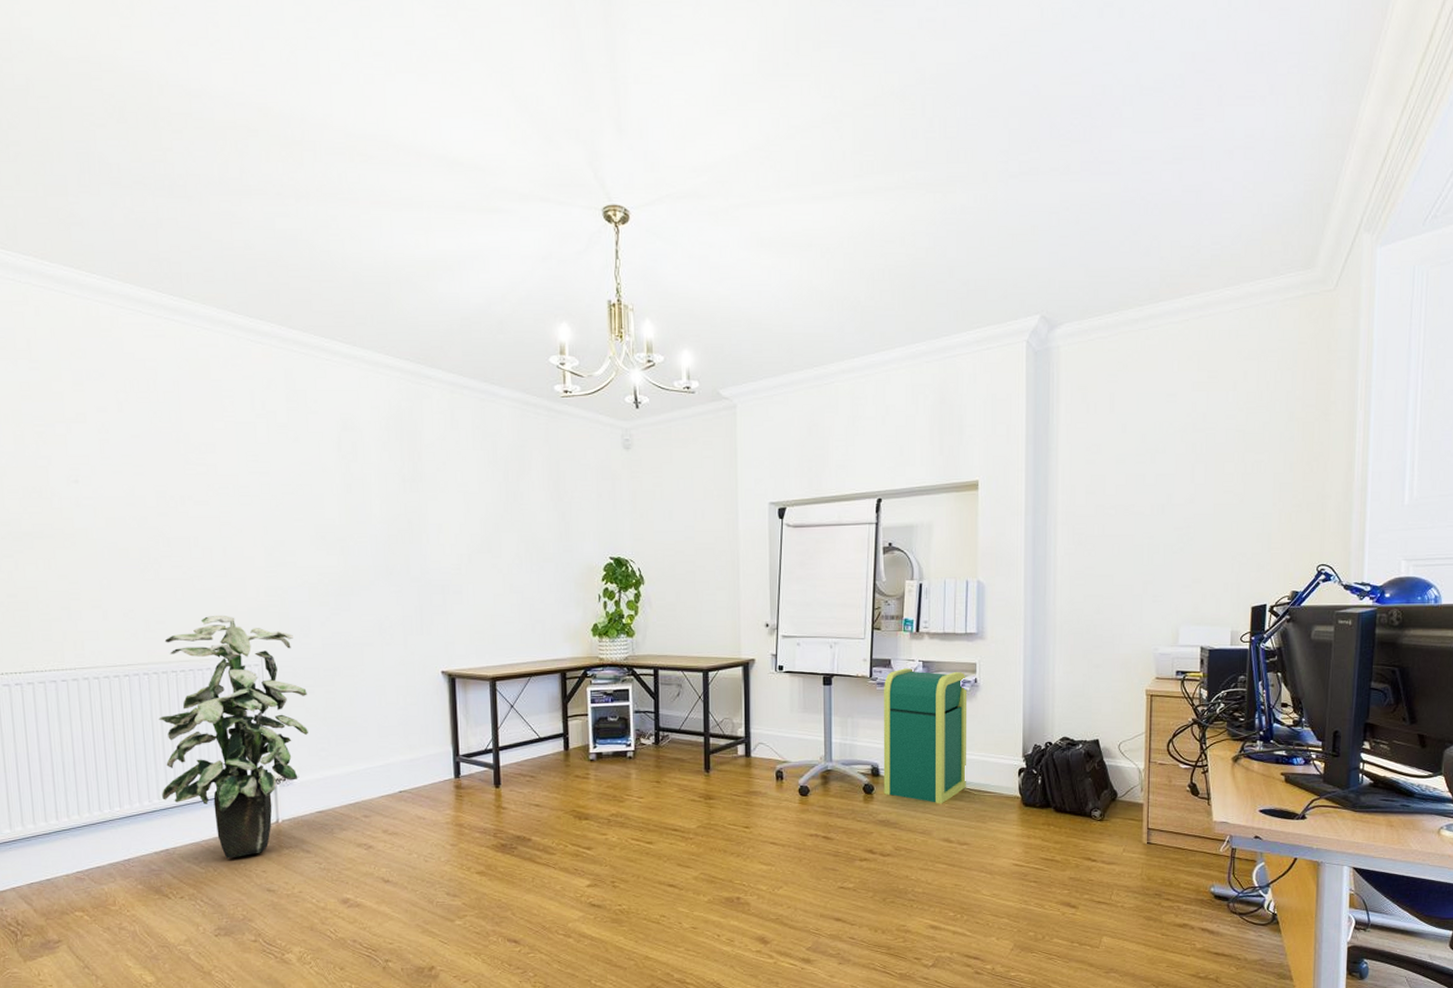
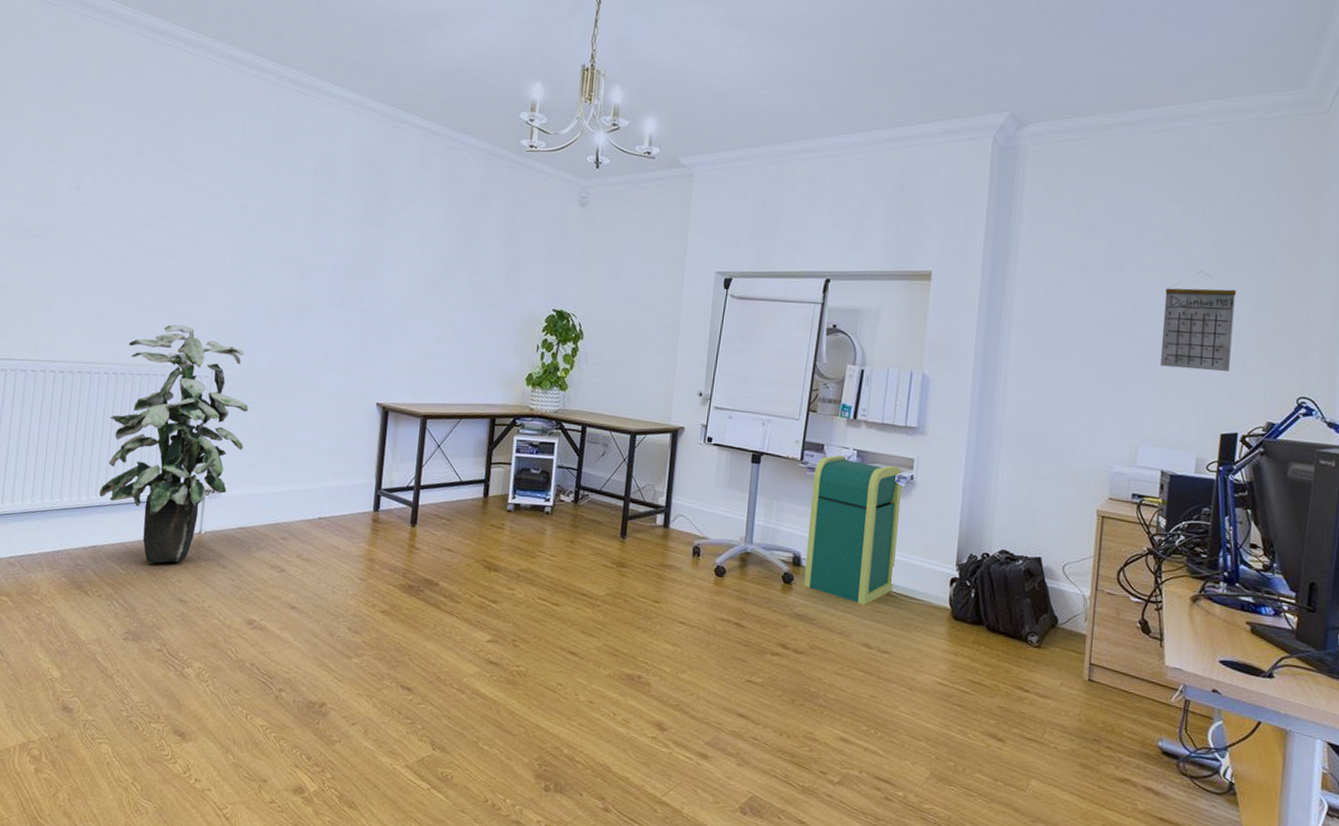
calendar: none [1194,455,1260,550] -> present [1159,271,1237,372]

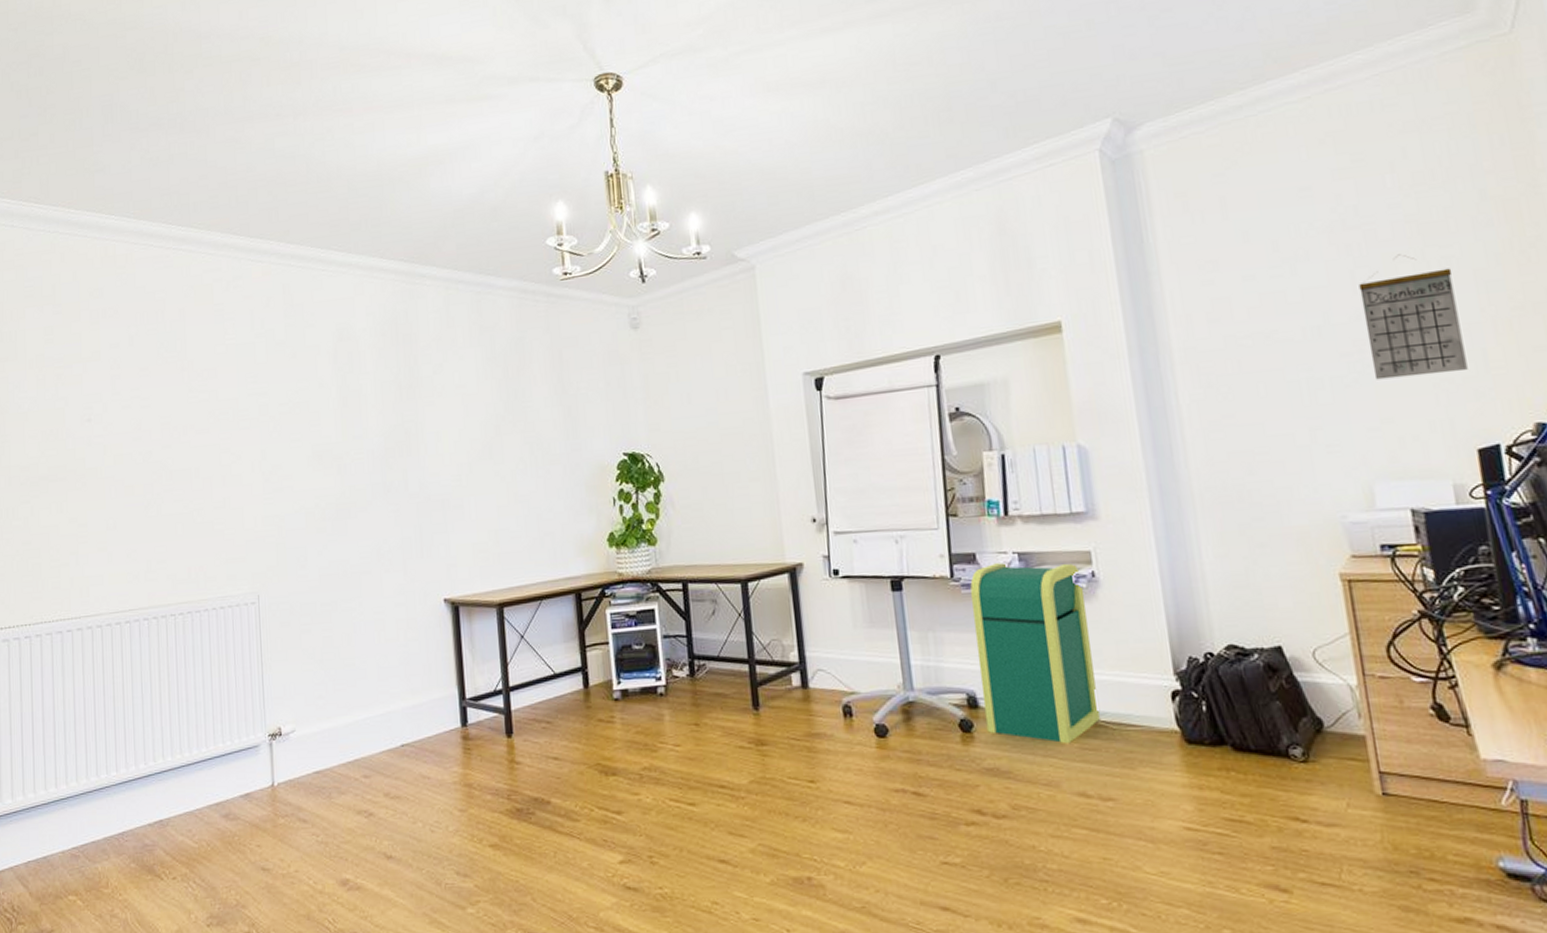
indoor plant: present [99,324,248,564] -> none [157,549,305,831]

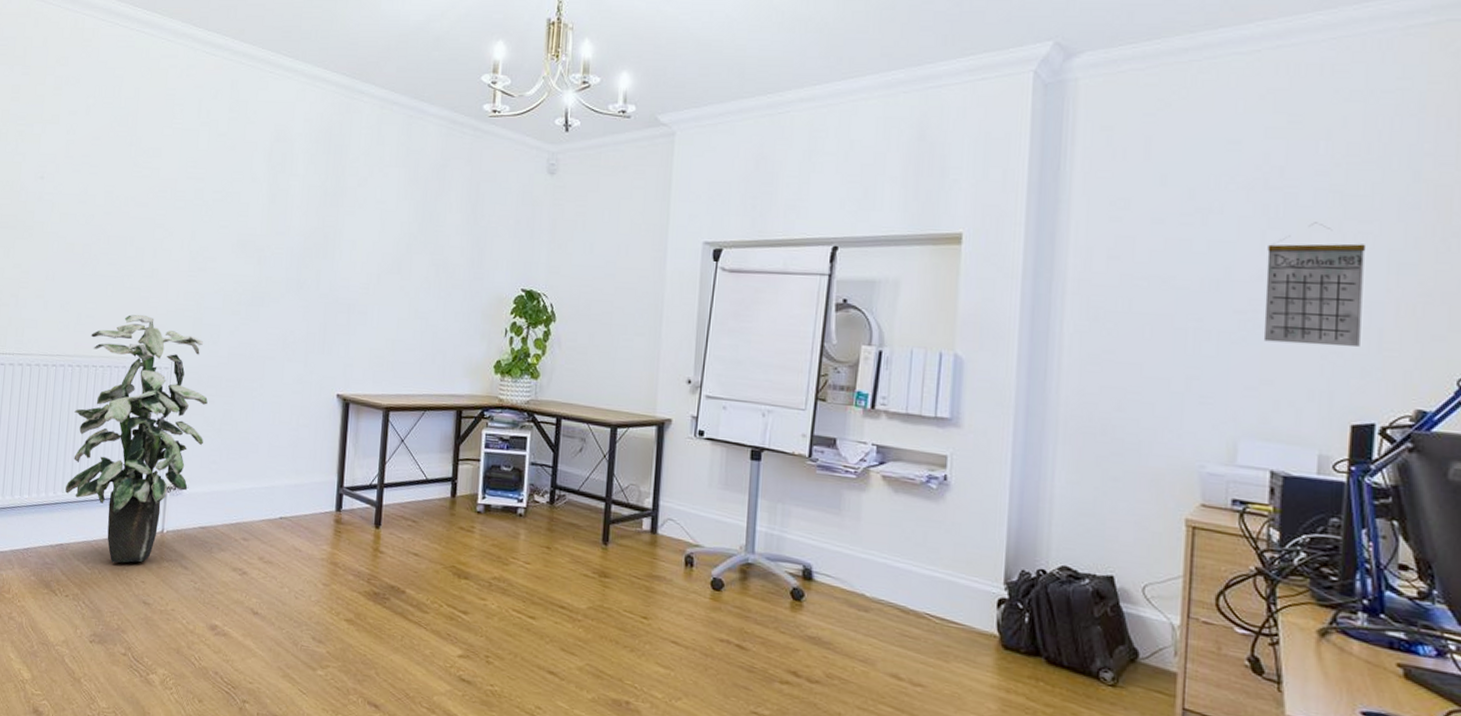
indoor plant: none [157,549,305,831] -> present [65,314,208,563]
trash can: present [970,563,1100,744] -> none [816,451,934,629]

